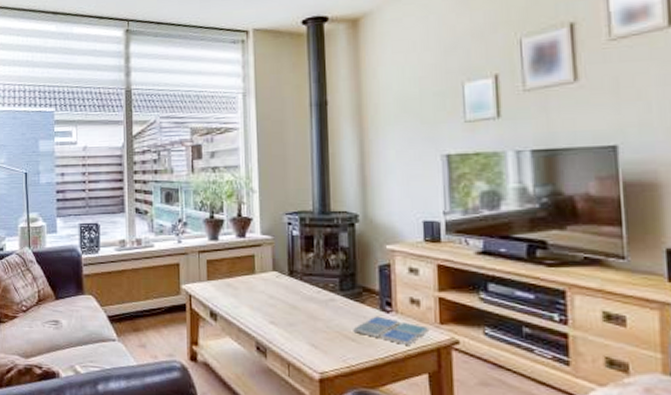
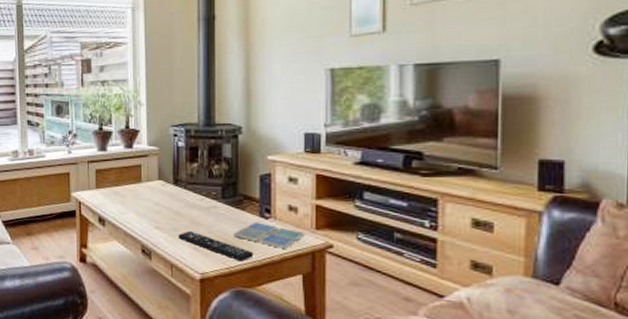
remote control: none [294,325,376,360] -> present [178,230,254,262]

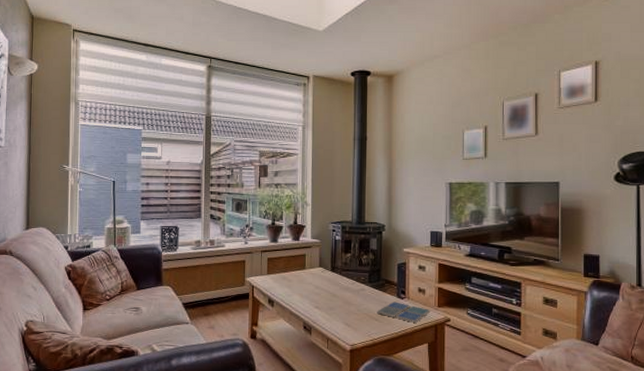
remote control: present [178,230,254,262] -> none [333,309,393,334]

